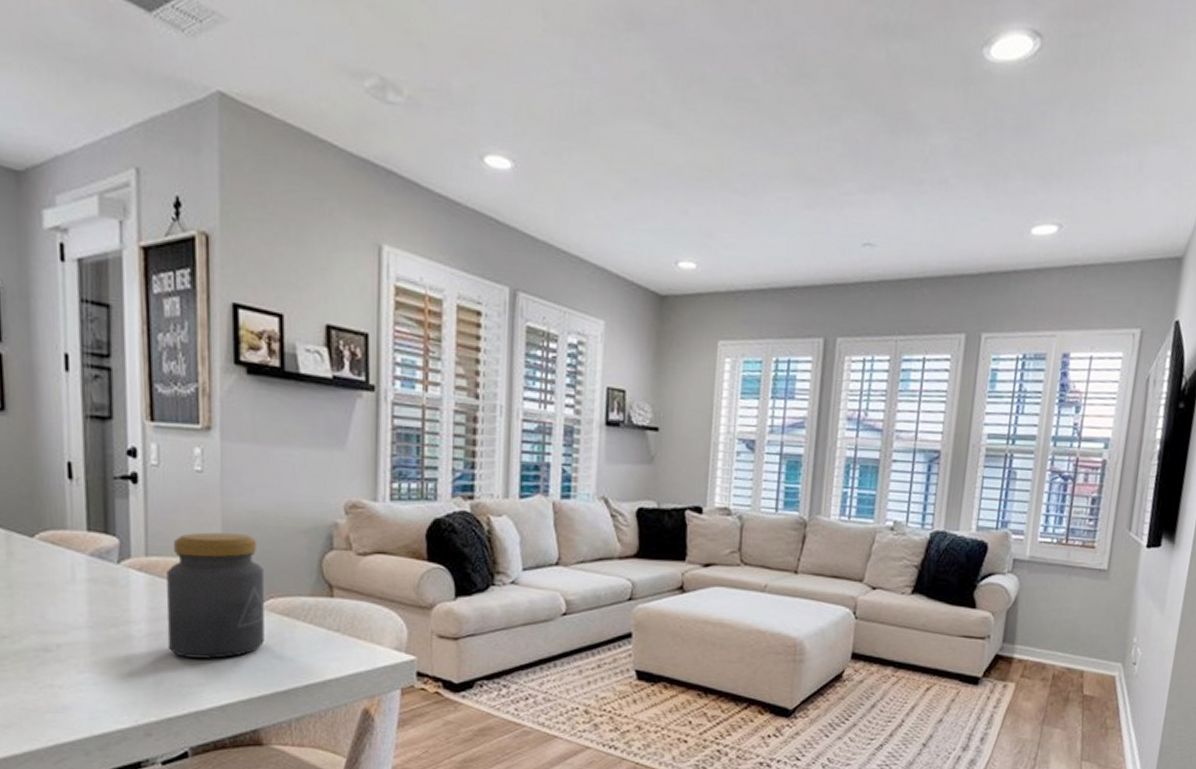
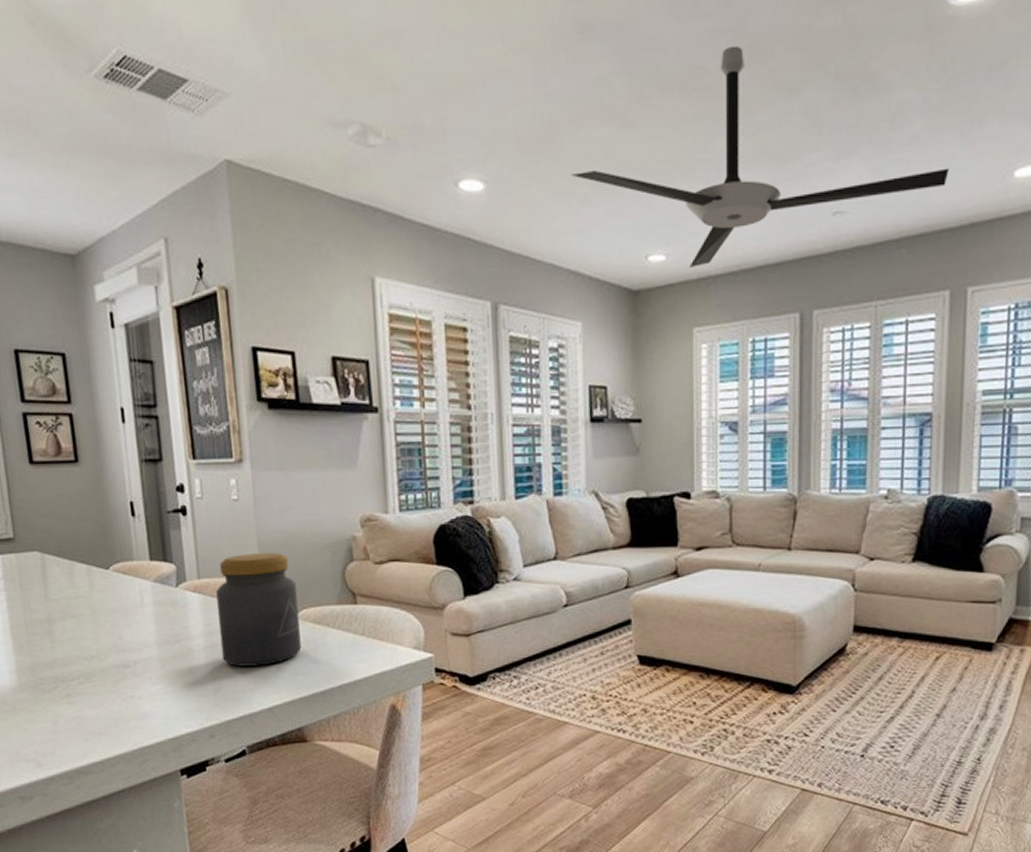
ceiling fan: none [605,62,973,280] -> present [571,45,949,269]

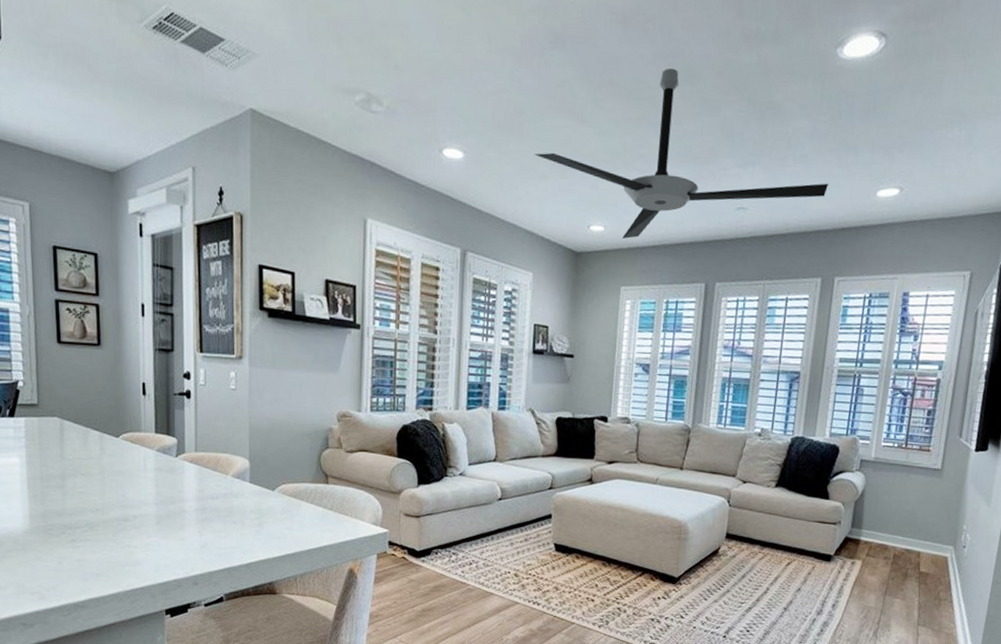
jar: present [216,553,301,667] -> none [209,434,279,529]

